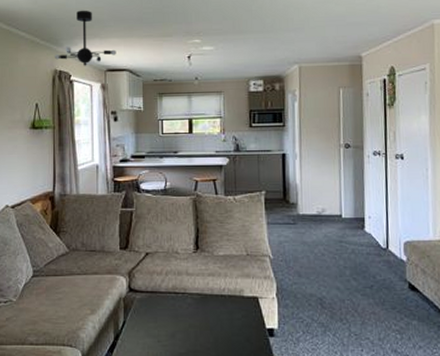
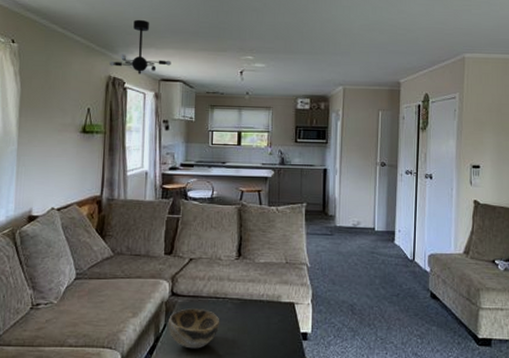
decorative bowl: none [128,304,181,346] -> present [168,308,220,349]

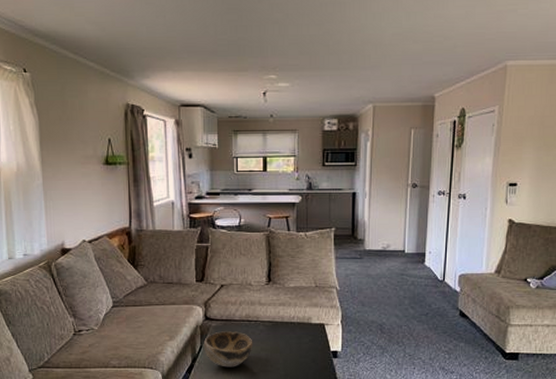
ceiling light fixture: present [108,19,171,74] -> none [125,39,190,100]

